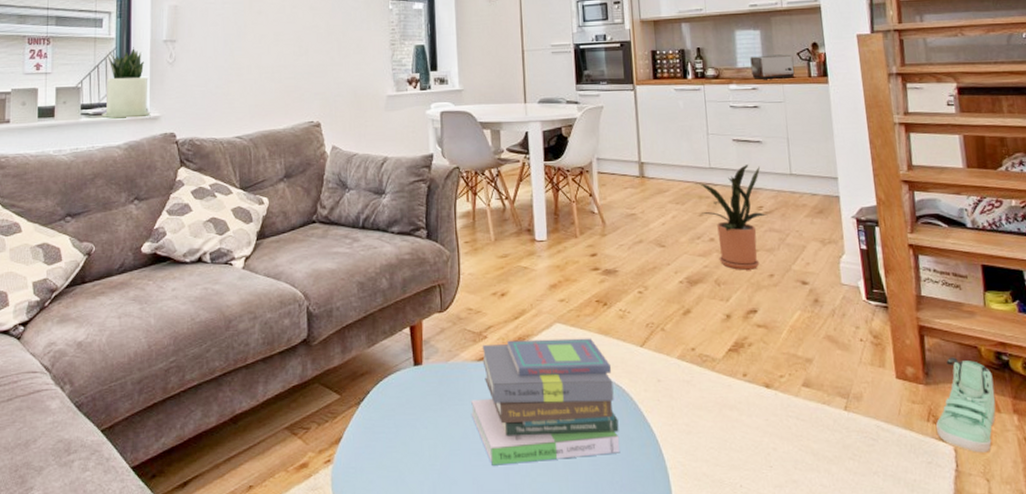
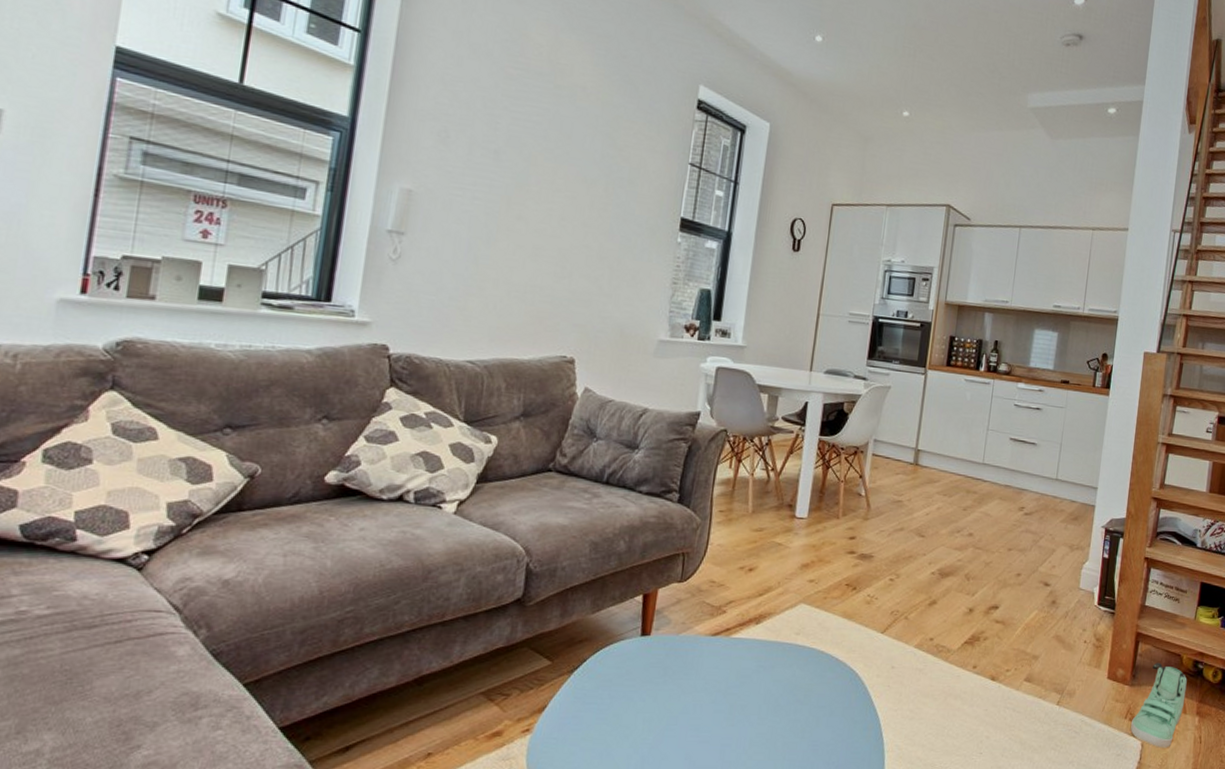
planter: present [102,48,151,119] -> none [290,230,360,321]
books: present [471,338,620,466] -> none [696,617,848,742]
house plant: present [695,165,768,270] -> none [965,465,1030,568]
toaster: present [750,54,795,79] -> none [1041,358,1083,385]

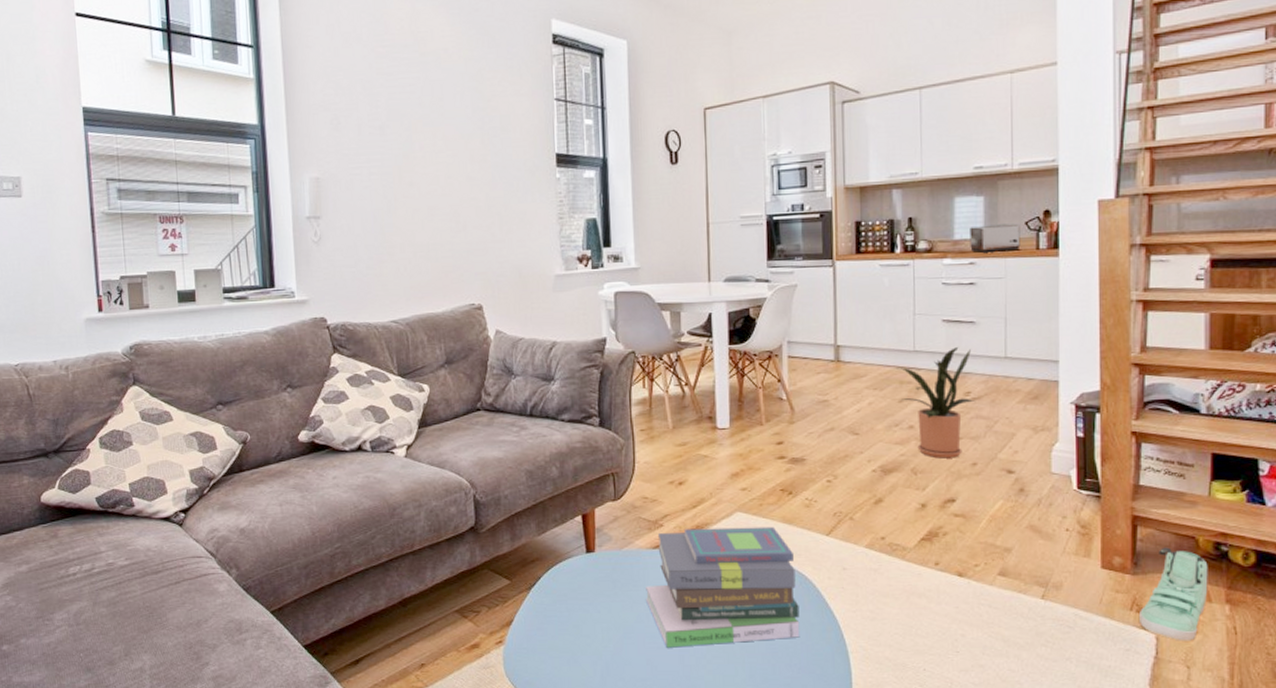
books: none [696,617,848,742] -> present [646,526,800,648]
house plant: none [965,465,1030,568] -> present [897,347,976,459]
toaster: none [1041,358,1083,385] -> present [970,224,1021,253]

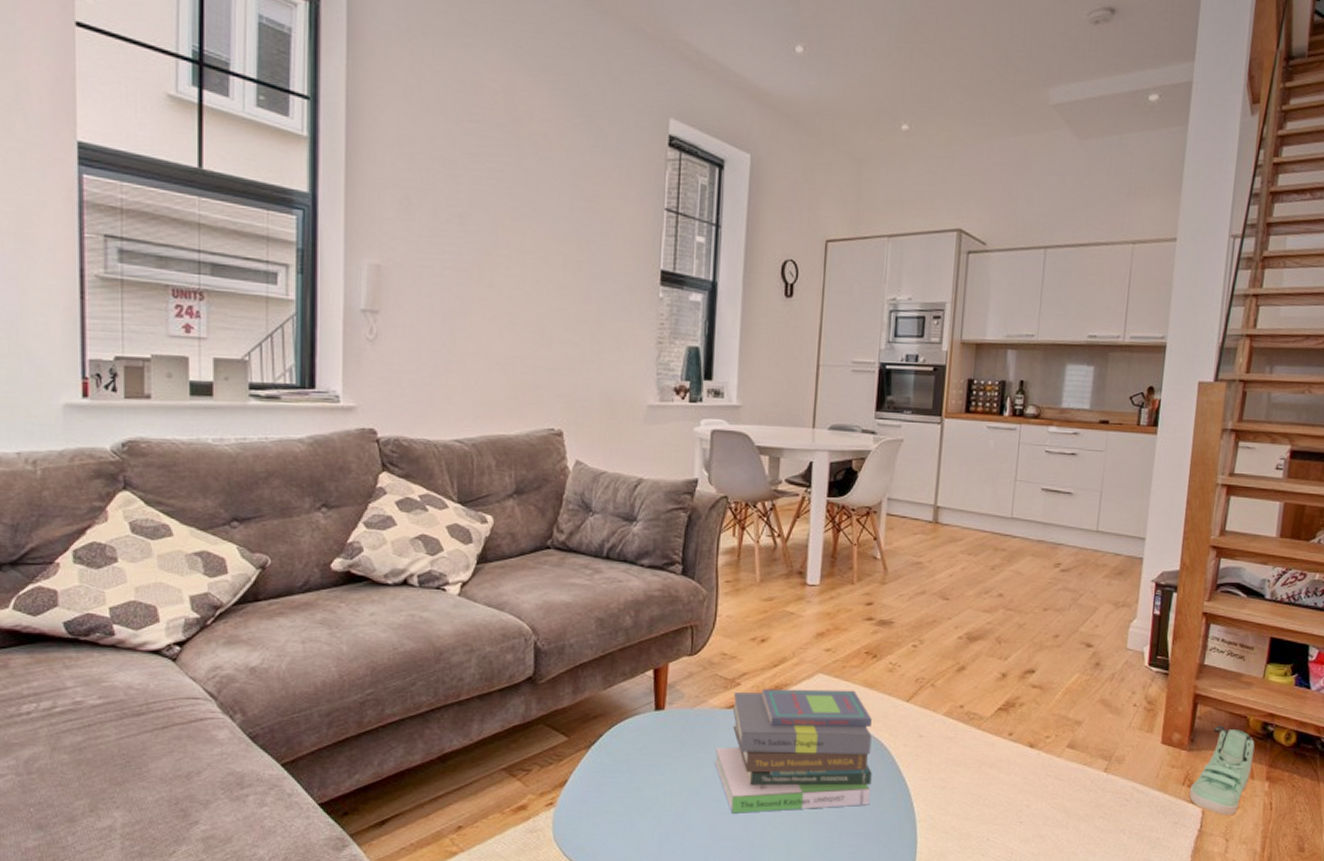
house plant: present [897,347,976,459] -> none [993,517,1065,629]
toaster: present [970,224,1021,253] -> none [1076,395,1125,425]

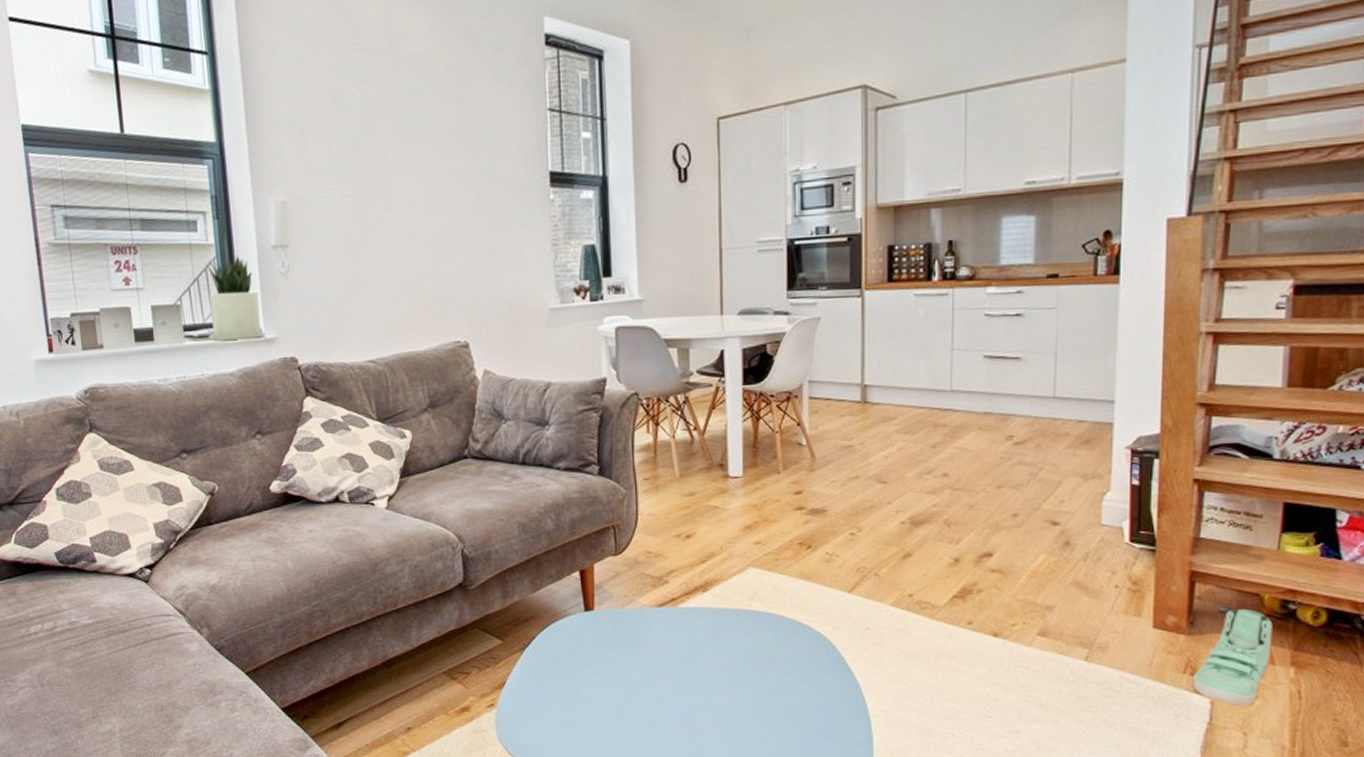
planter: none [277,316,344,407] -> present [205,256,266,342]
books: present [715,689,872,813] -> none [649,583,817,712]

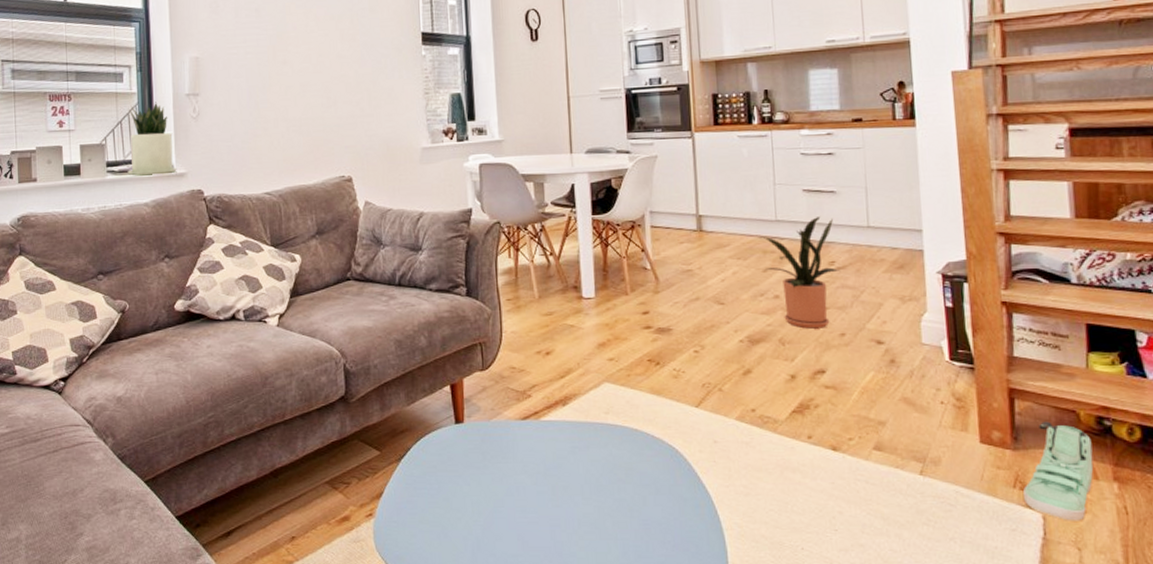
house plant: none [931,386,1019,509] -> present [759,217,841,329]

